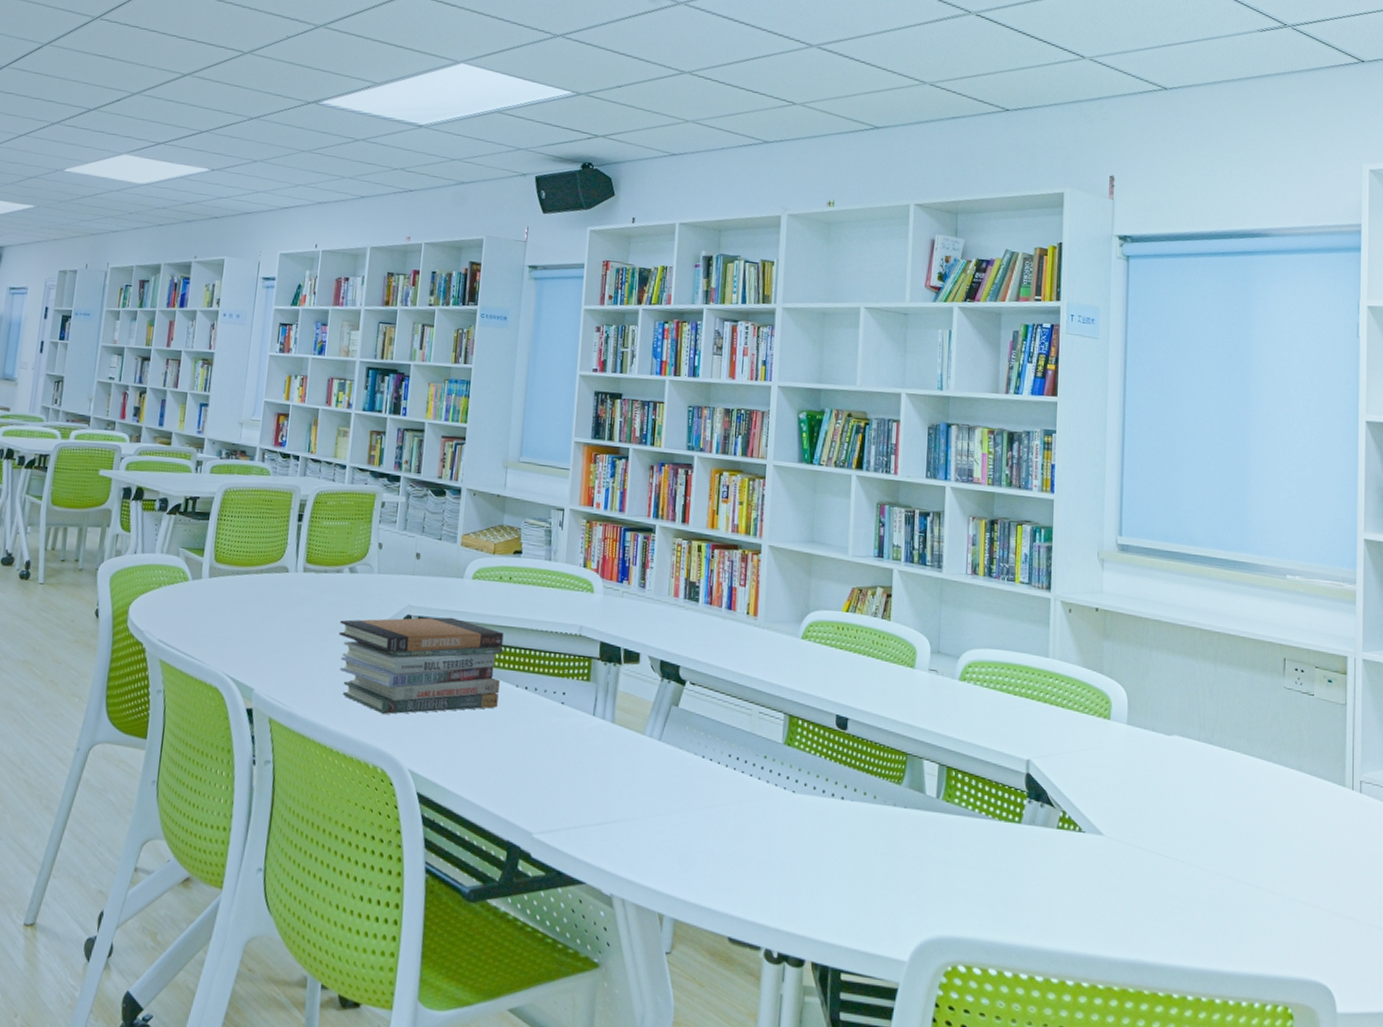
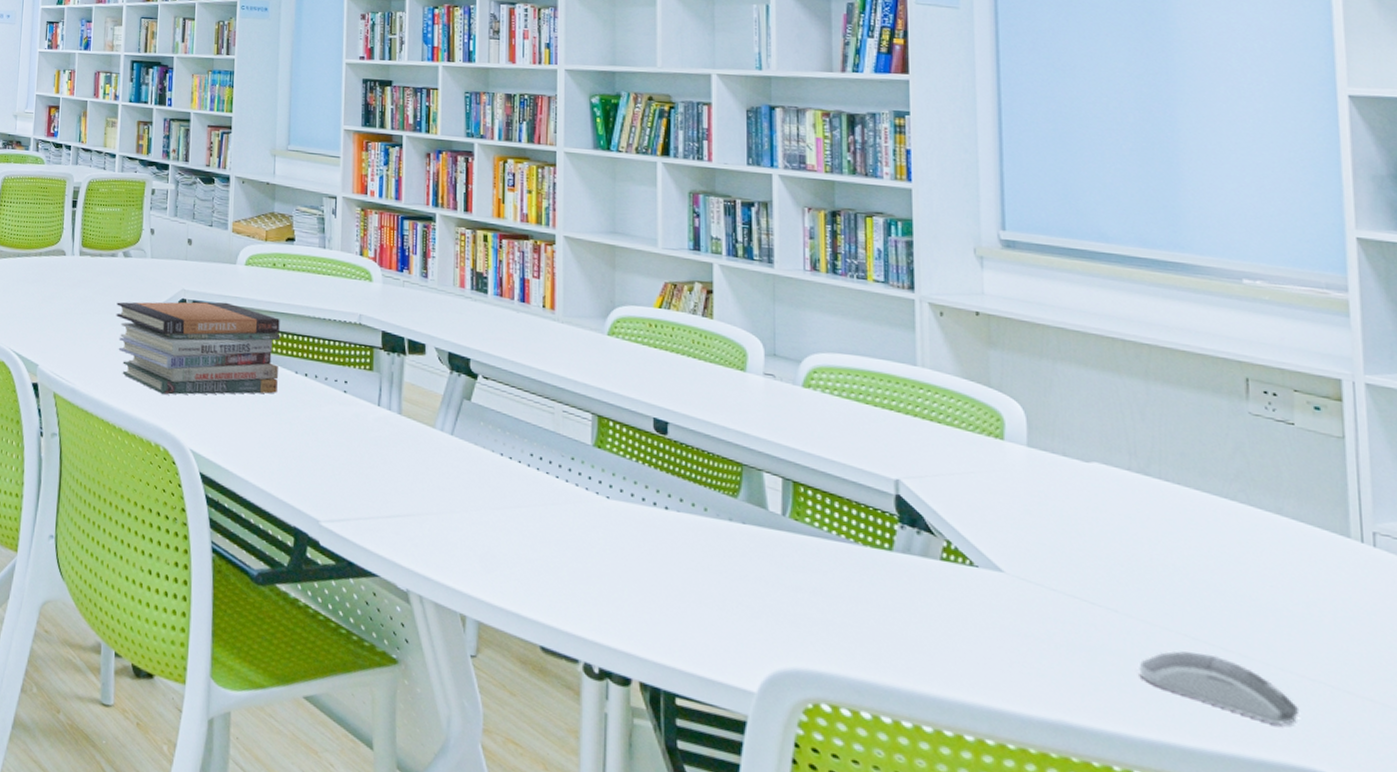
computer mouse: none [1196,891,1304,947] -> present [1139,651,1300,726]

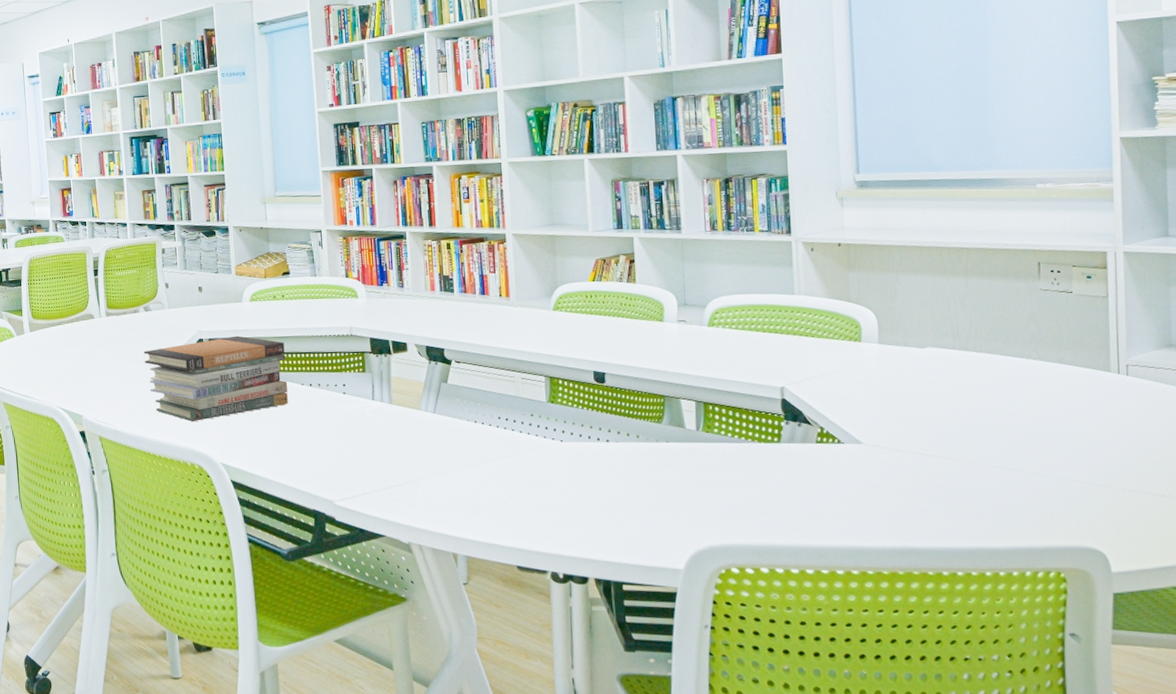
computer mouse: present [1139,651,1300,726] -> none [960,477,1073,520]

